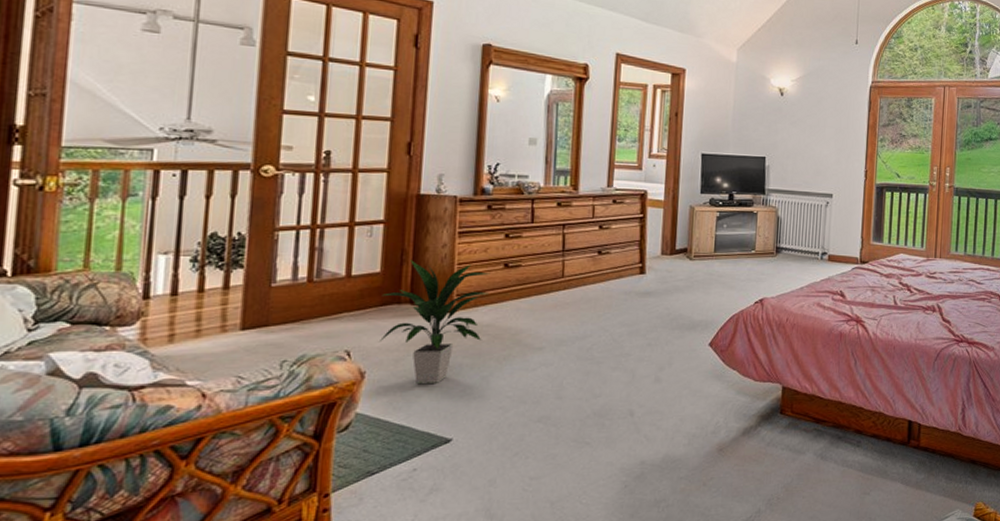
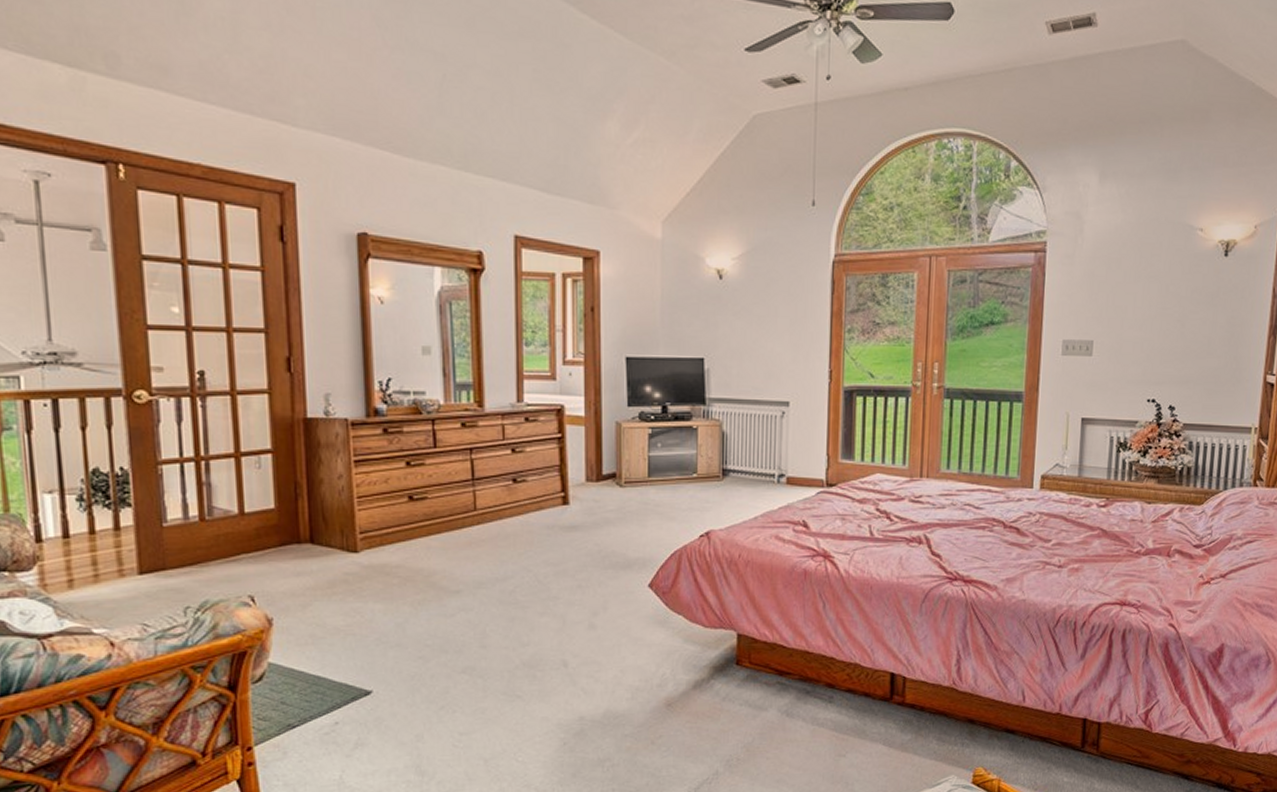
indoor plant: present [380,260,490,383] -> none [279,494,395,631]

